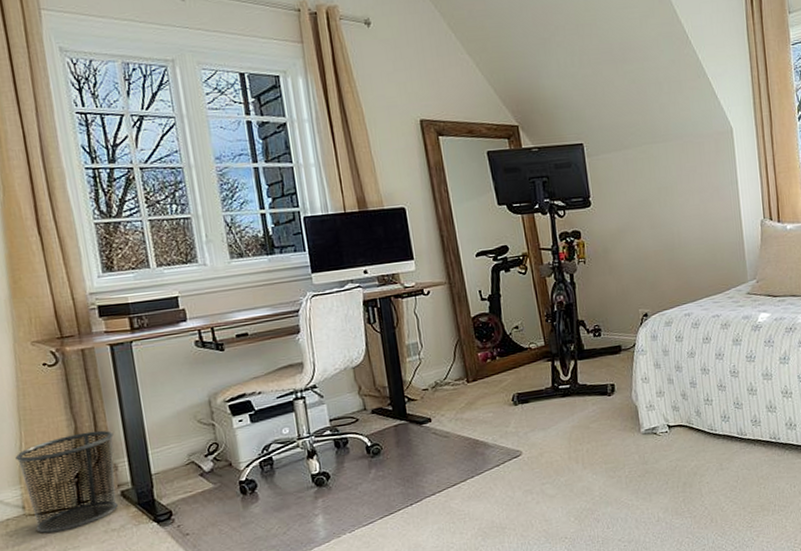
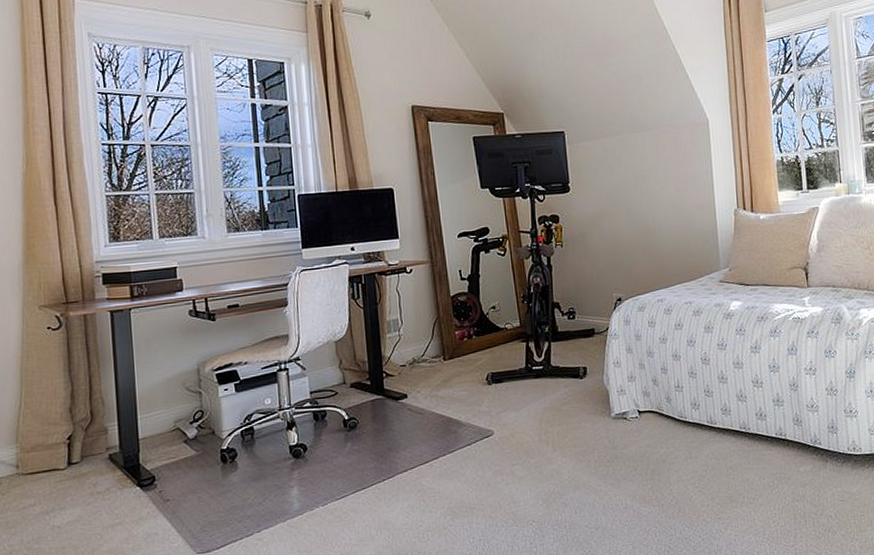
waste bin: present [15,430,118,534] -> none [14,394,107,494]

